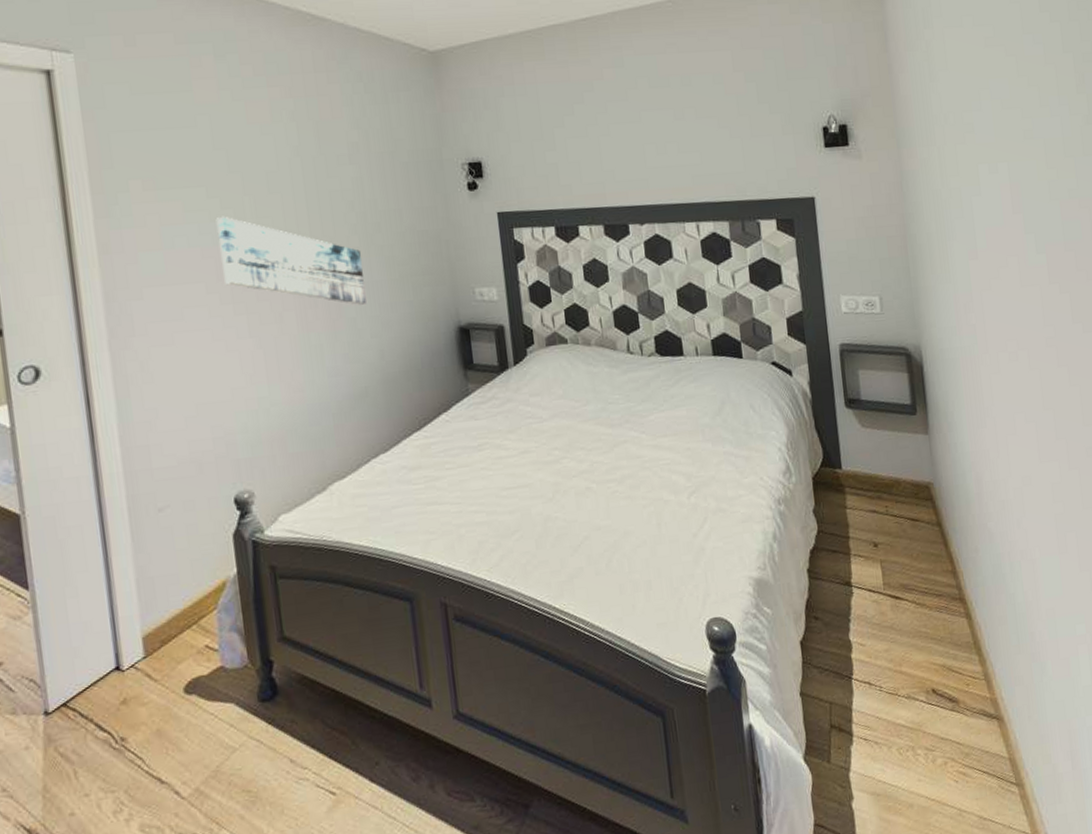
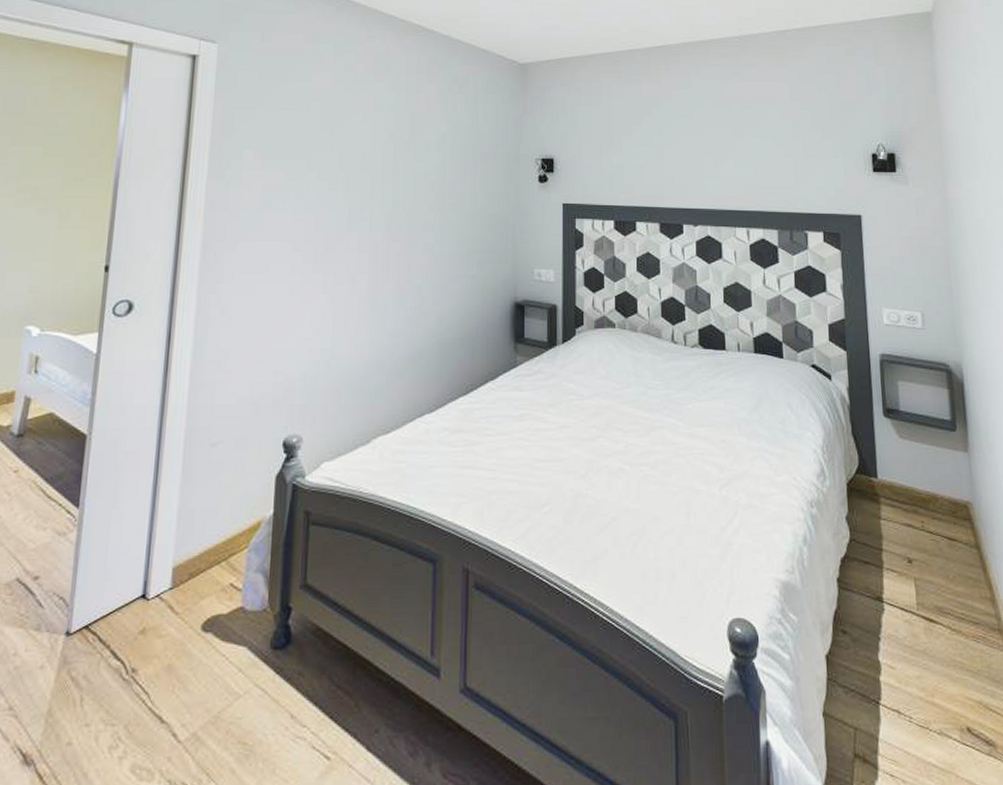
wall art: present [215,216,366,305] -> none [310,186,434,274]

